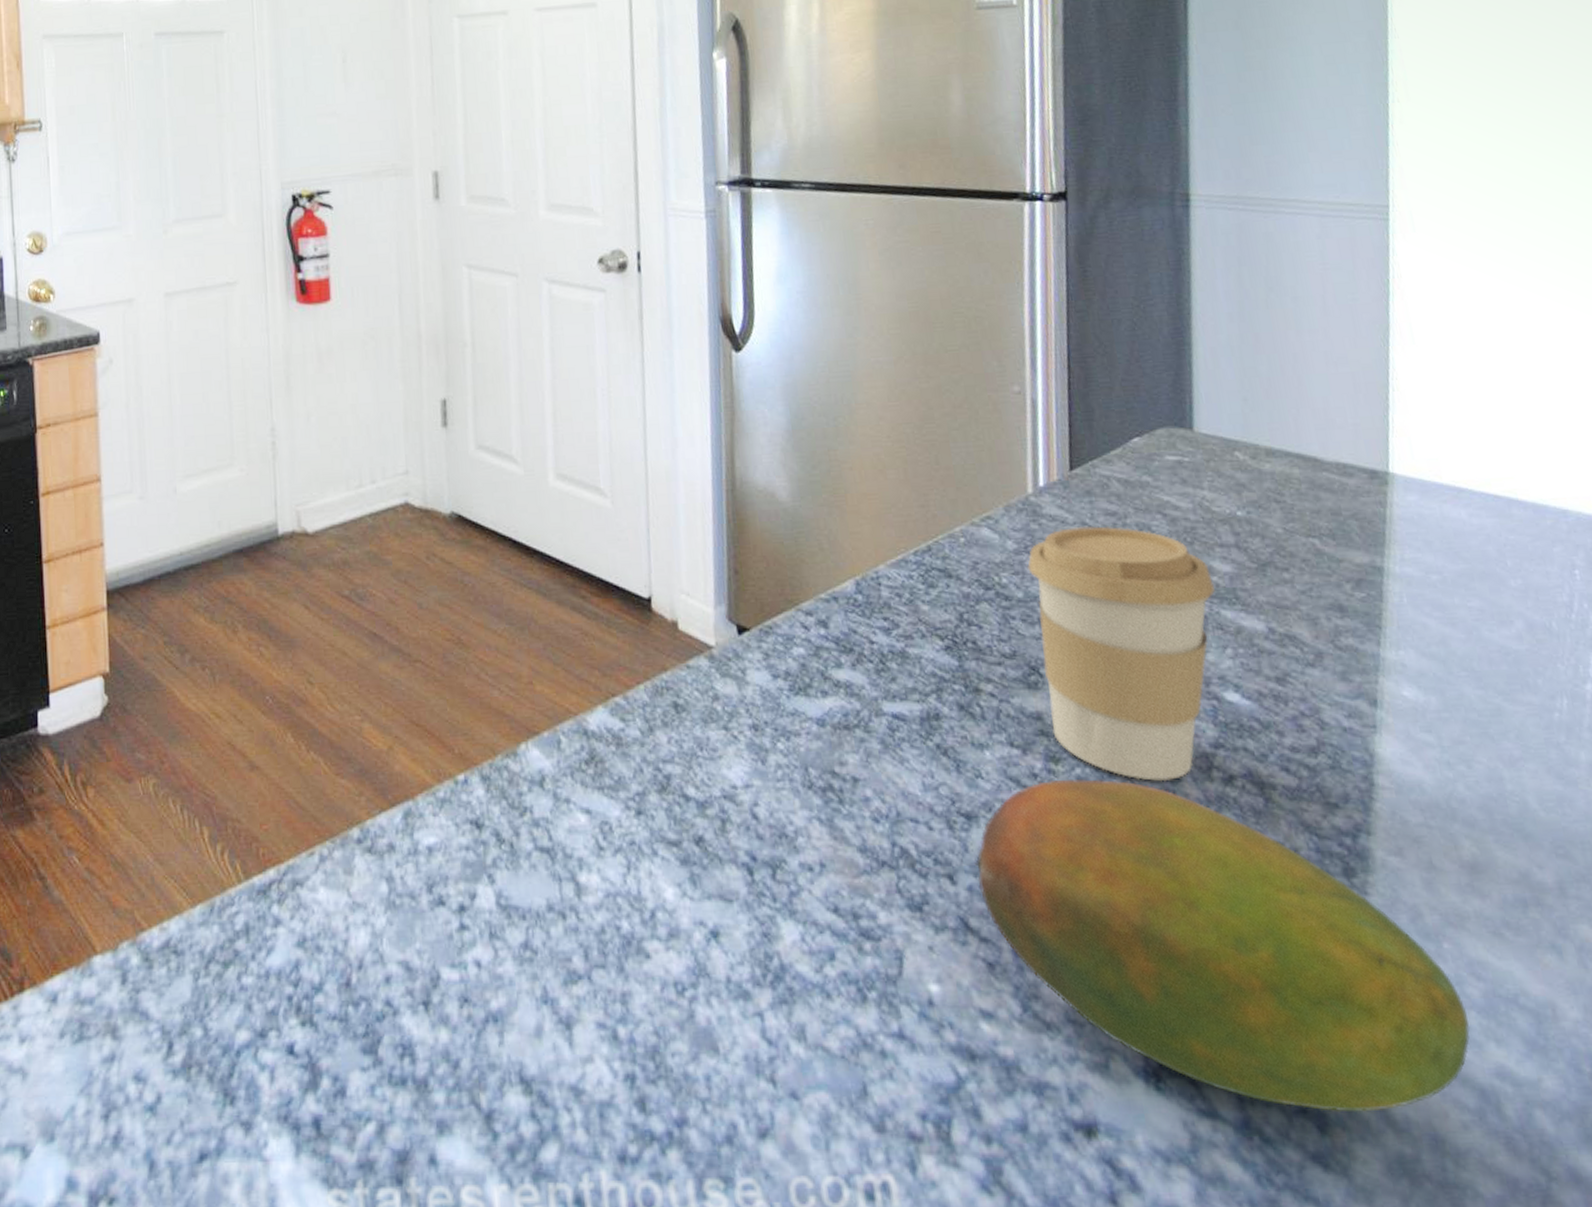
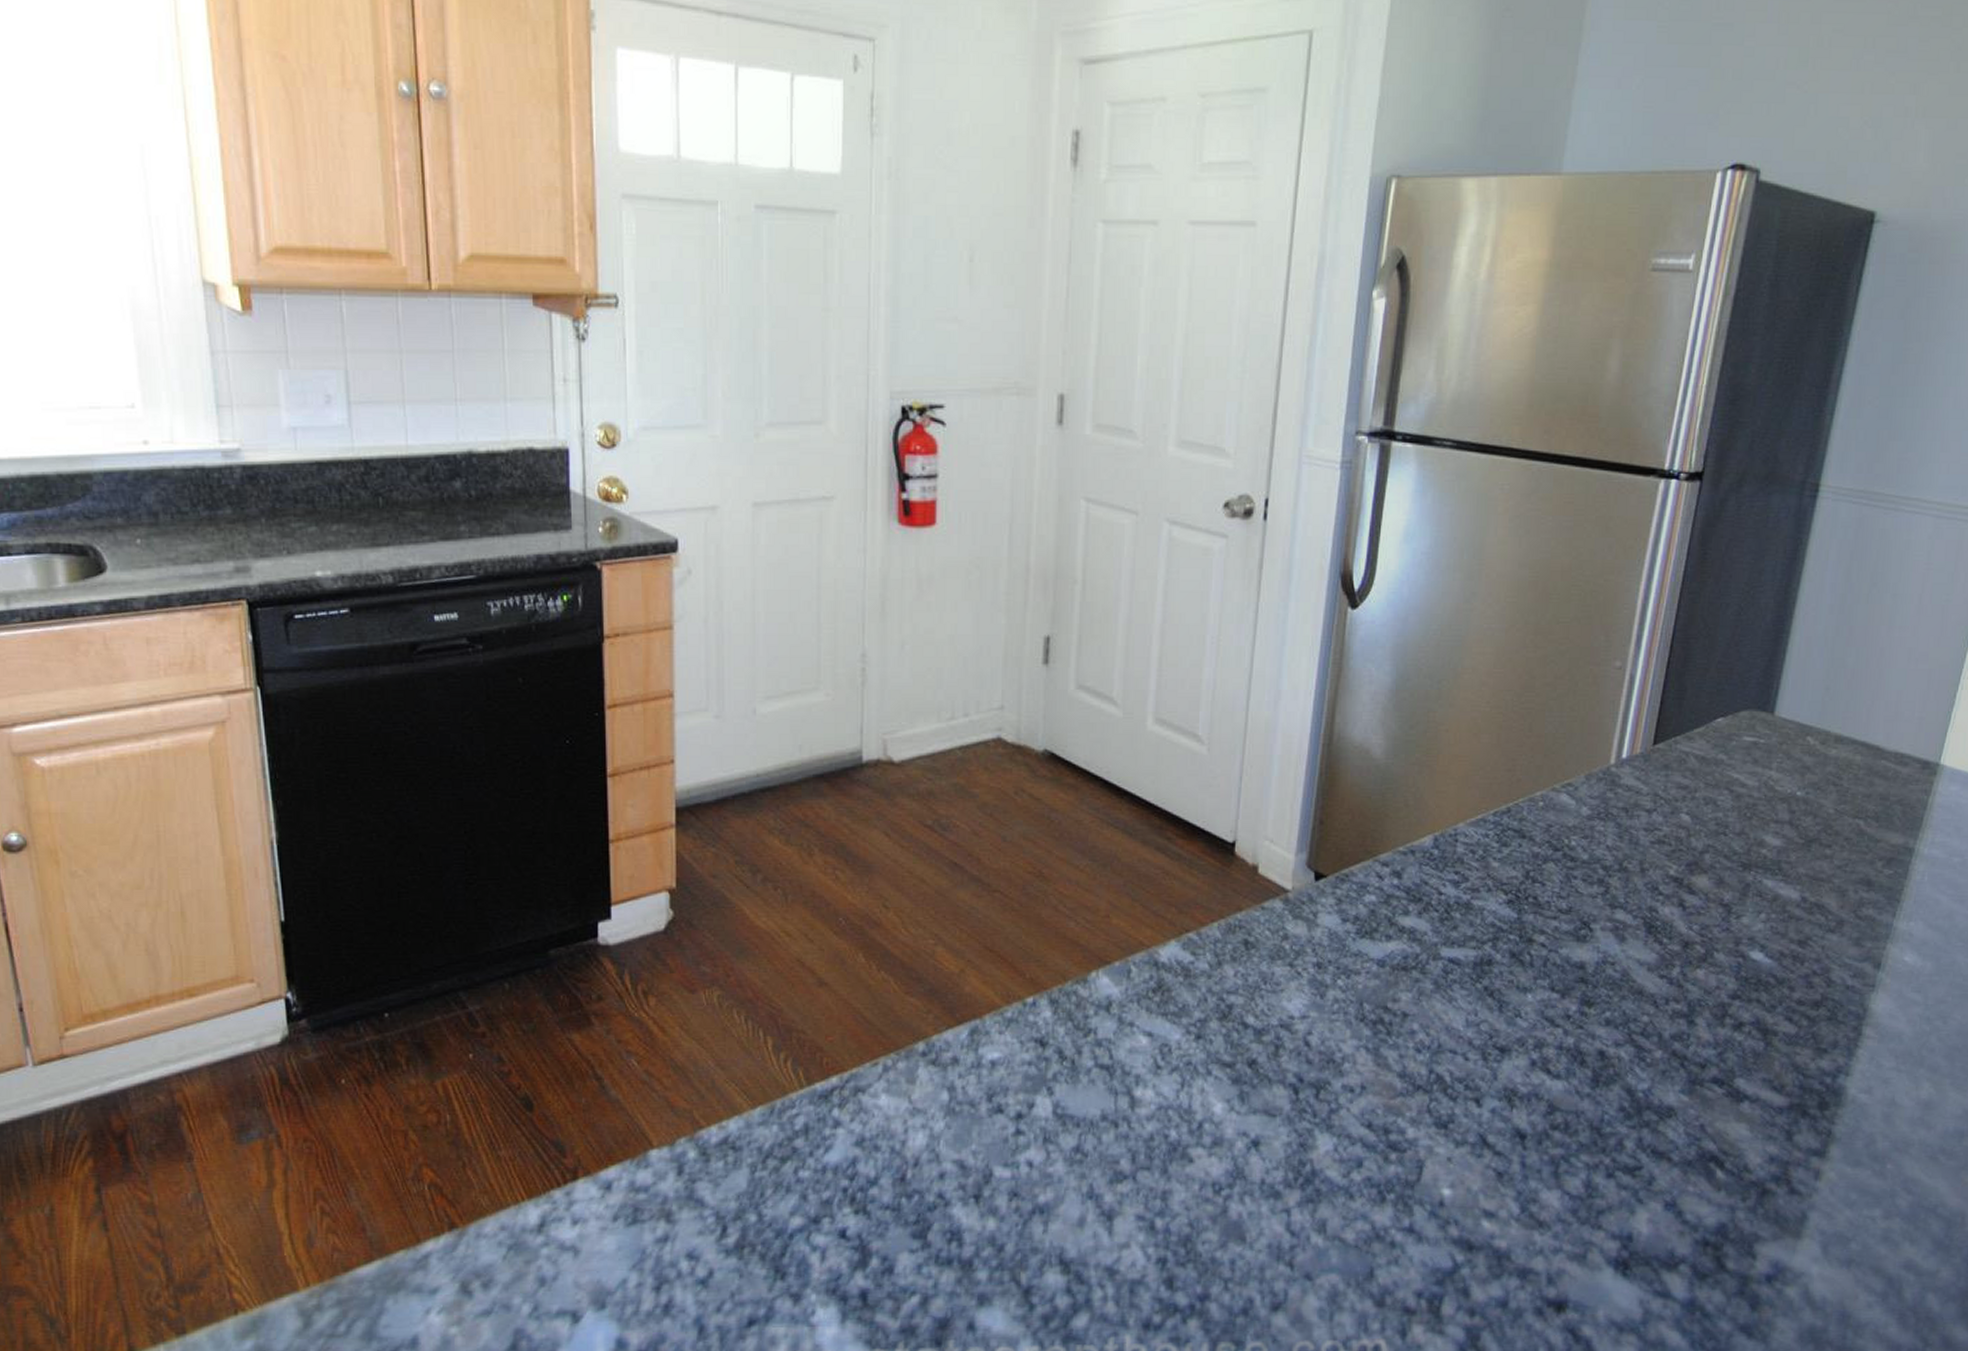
fruit: present [975,779,1471,1113] -> none [1501,1021,1893,1294]
coffee cup: present [1027,526,1216,782] -> none [1592,798,1763,1026]

